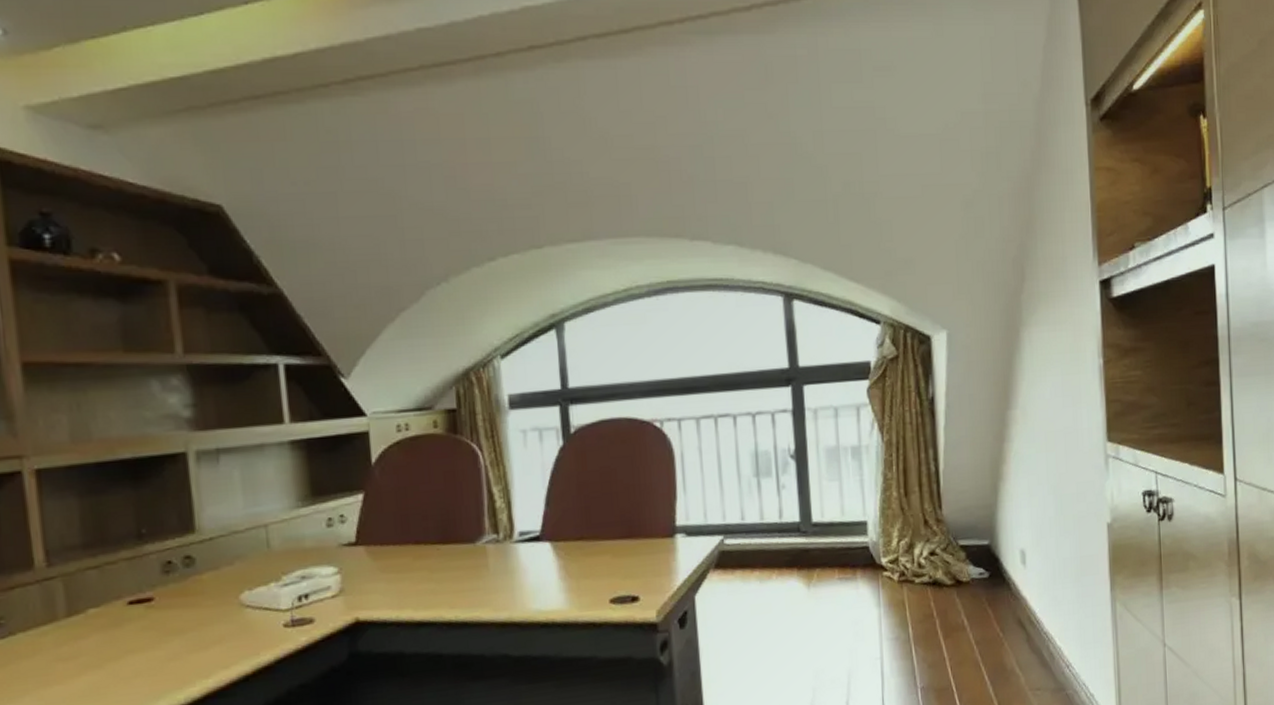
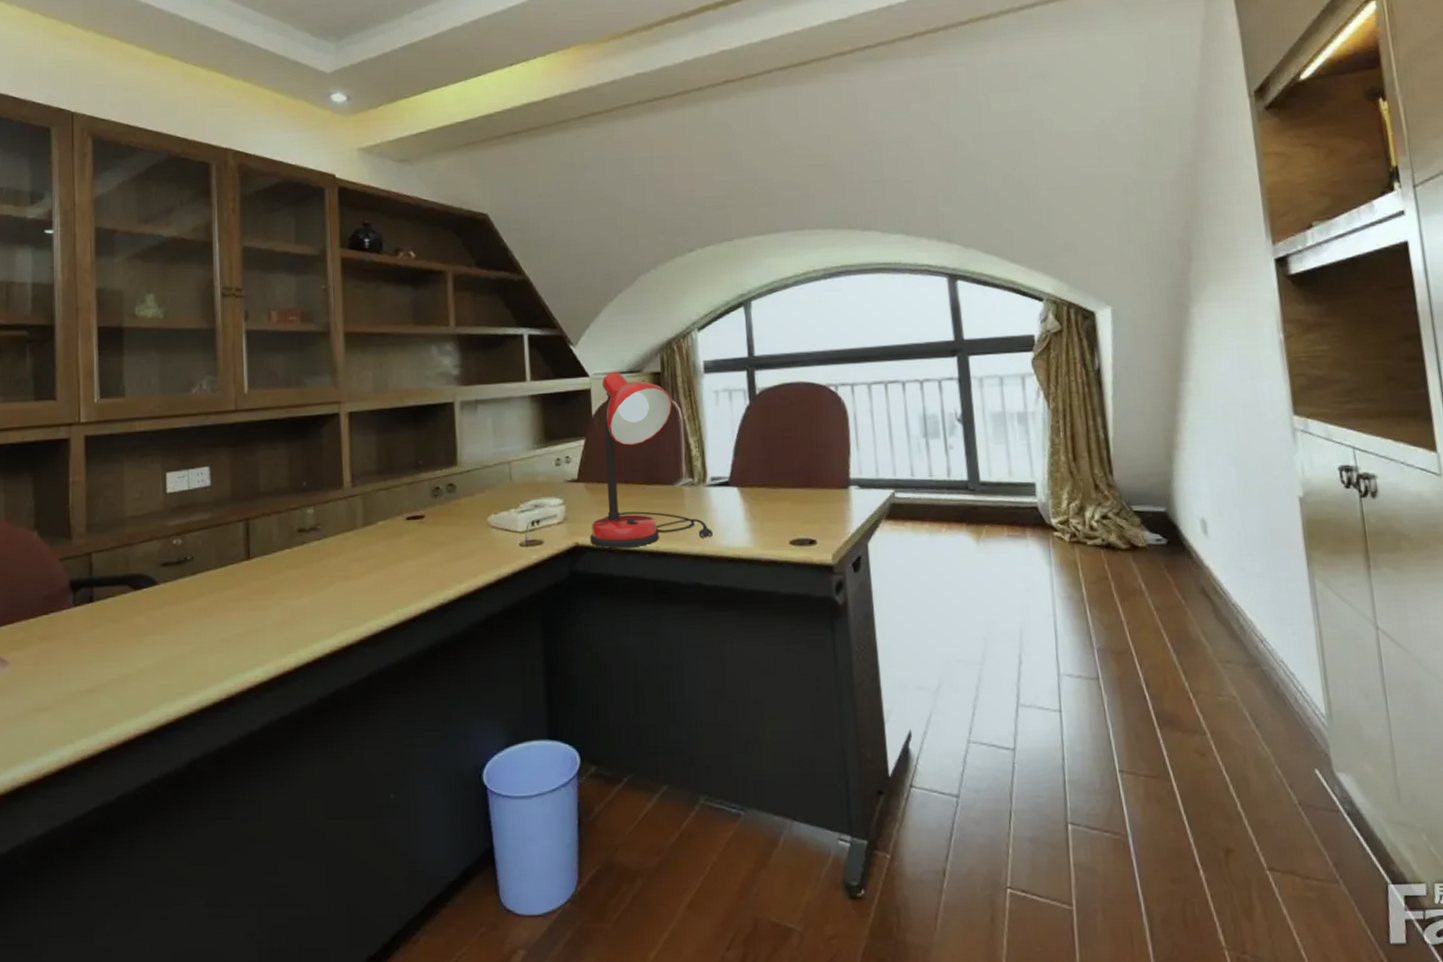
desk lamp: none [373,409,523,622] -> present [589,372,714,549]

